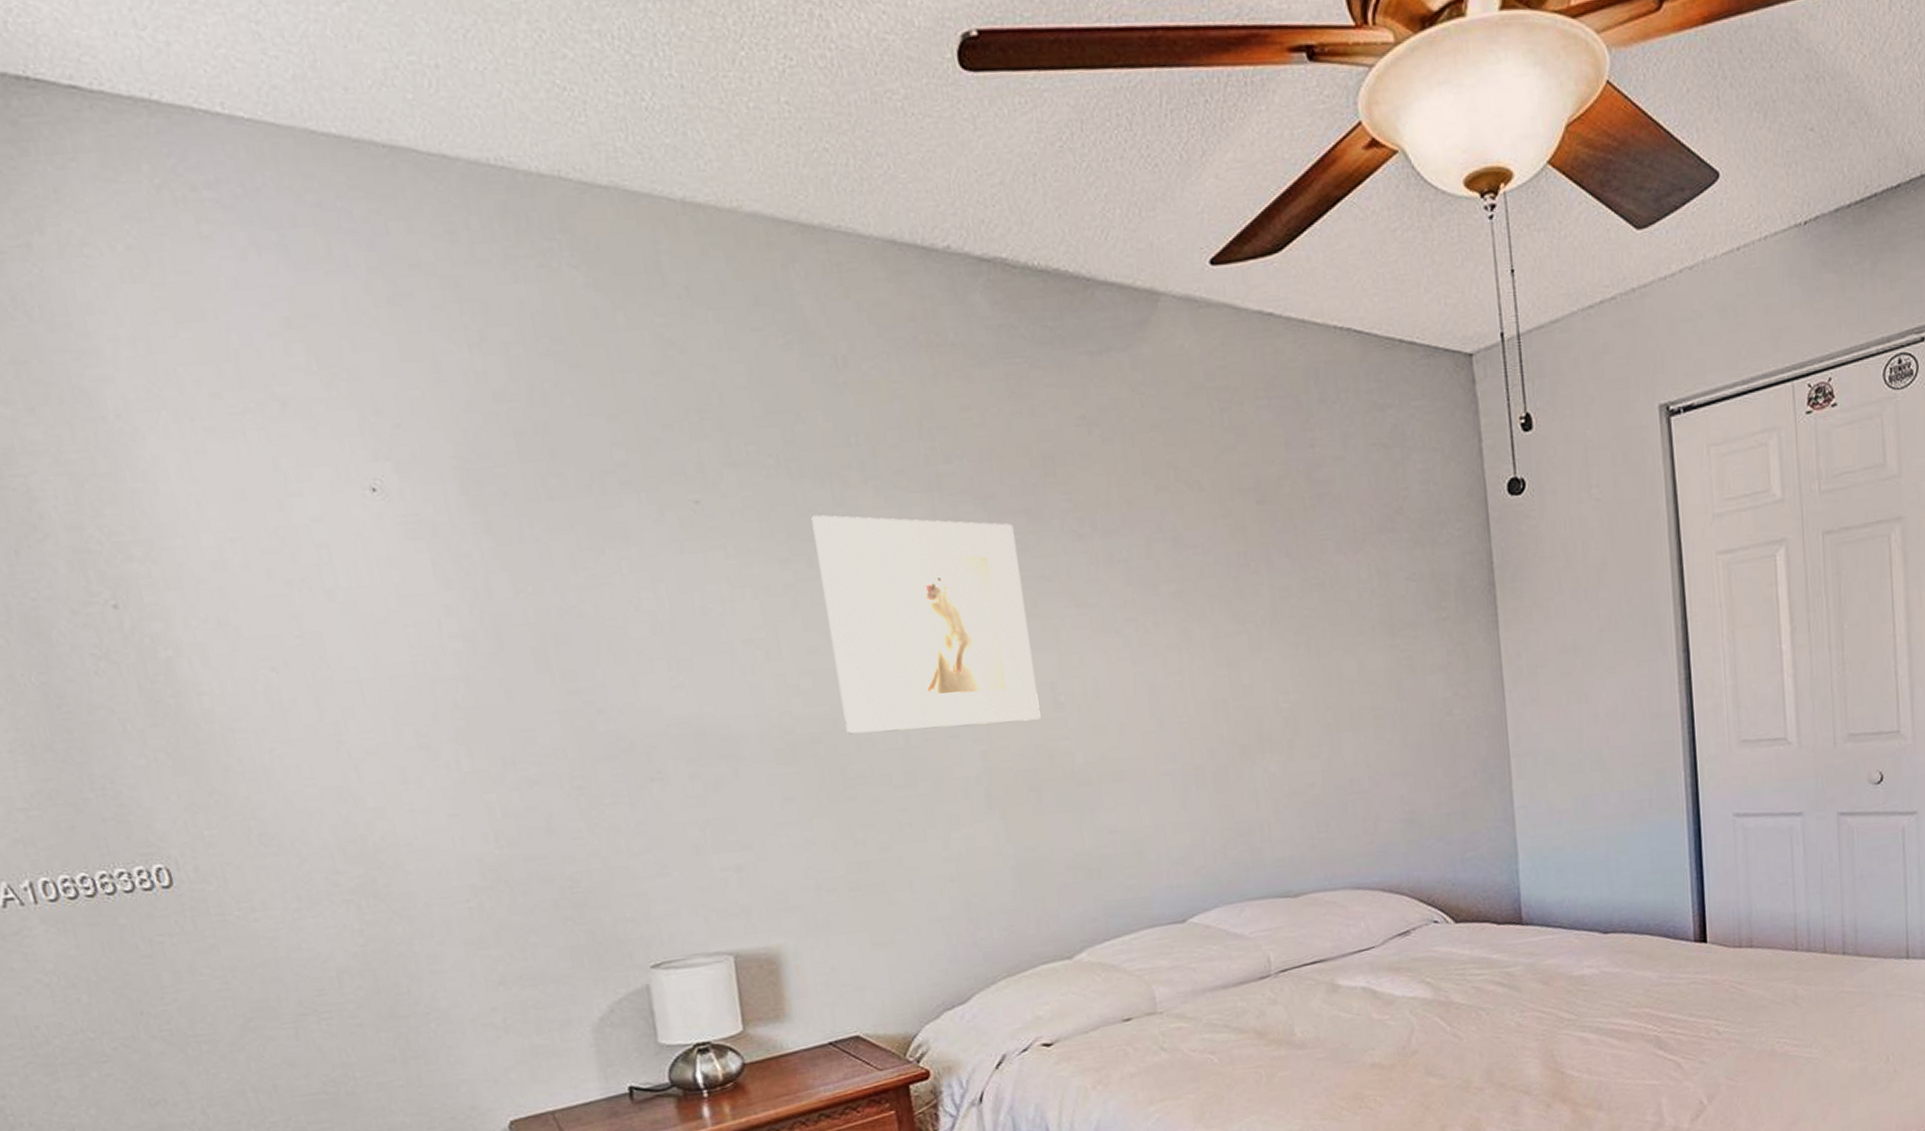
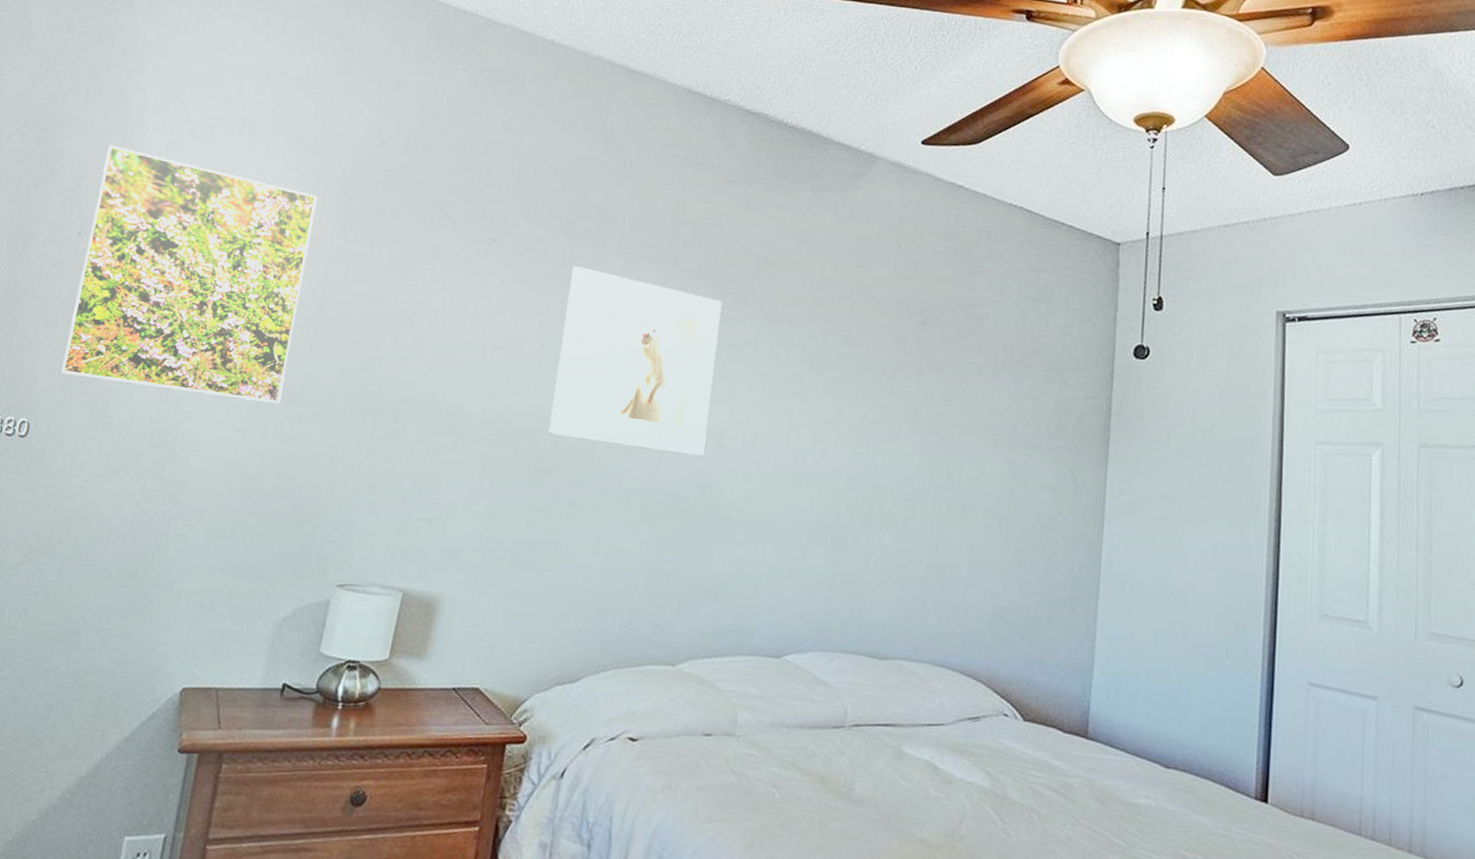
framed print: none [98,471,494,798] -> present [61,144,318,405]

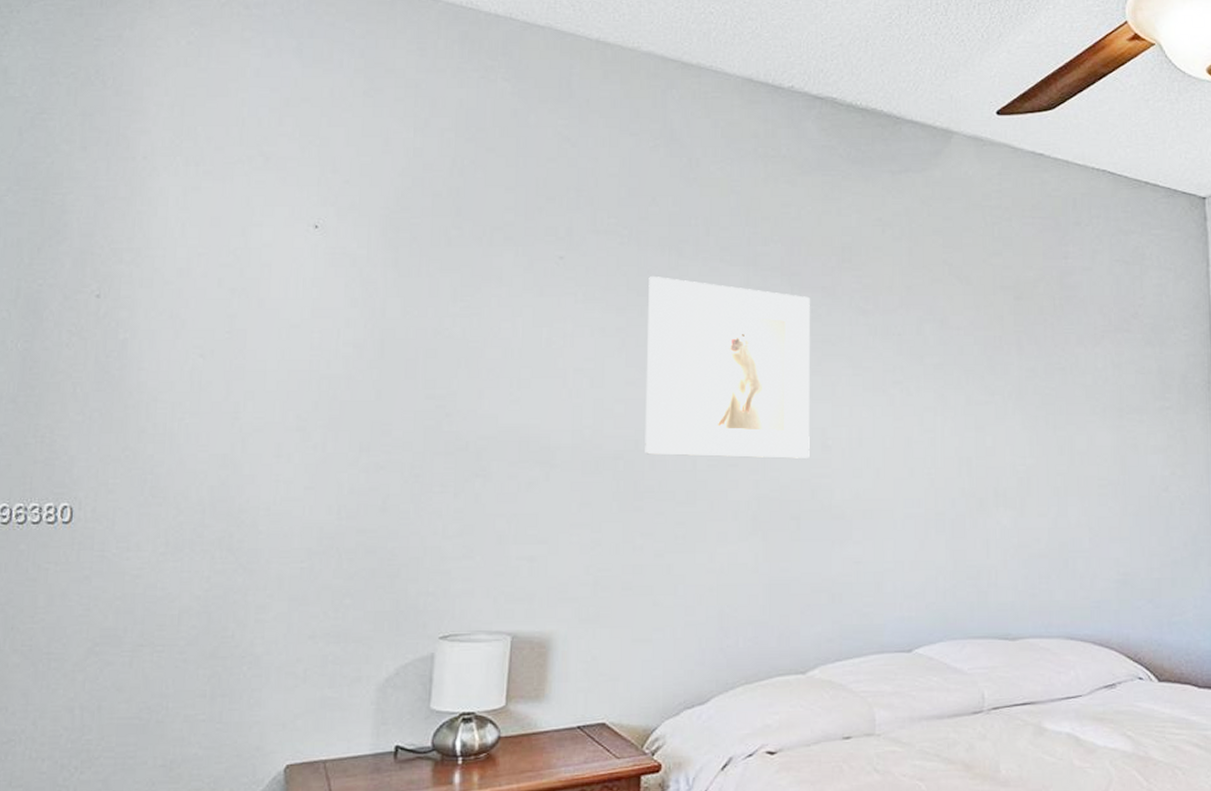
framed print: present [61,144,318,405] -> none [100,195,361,456]

